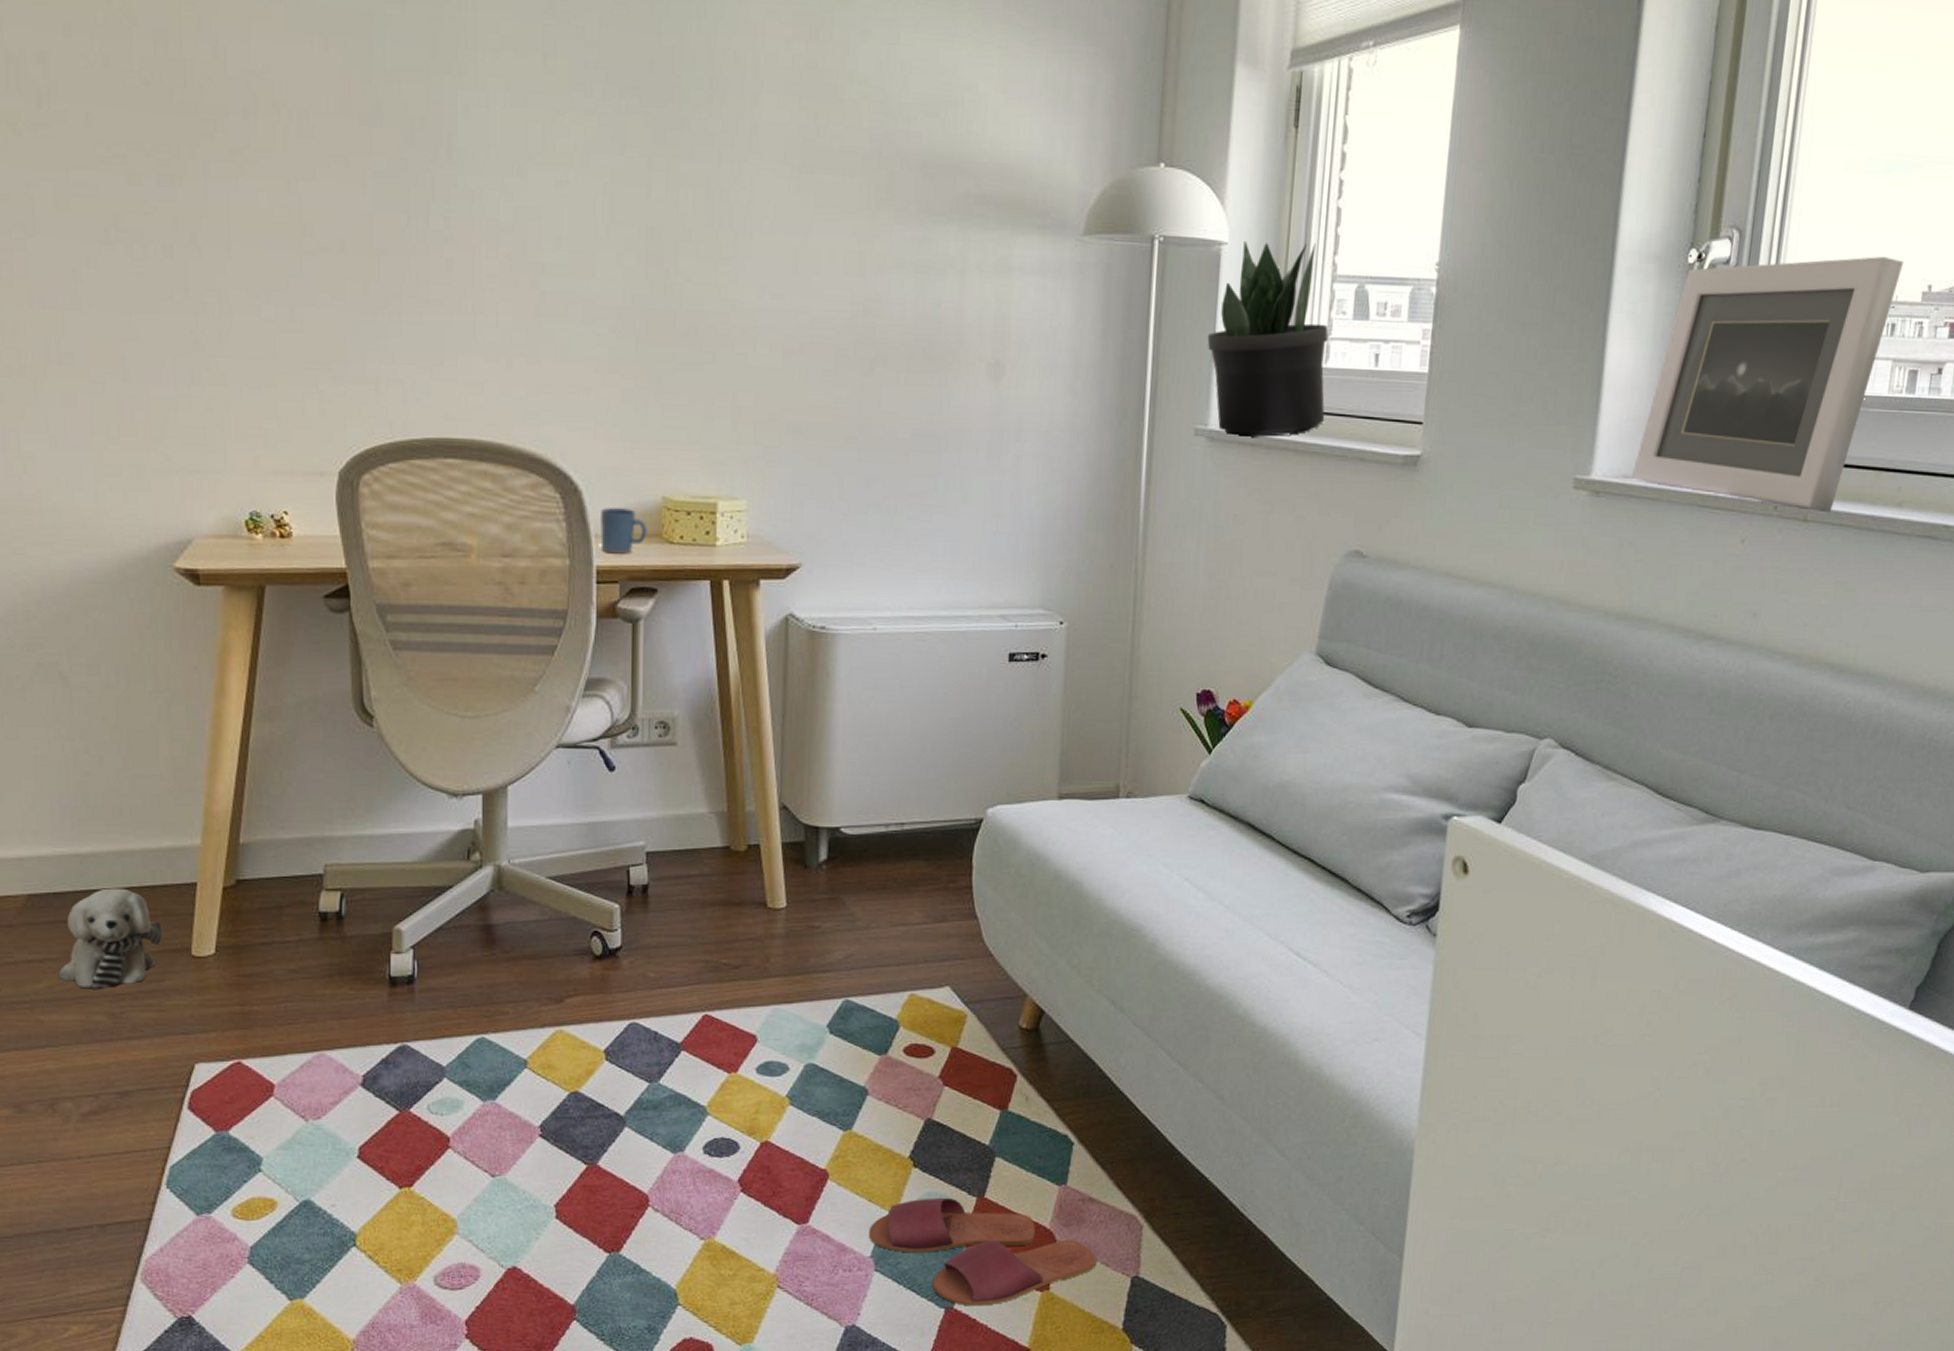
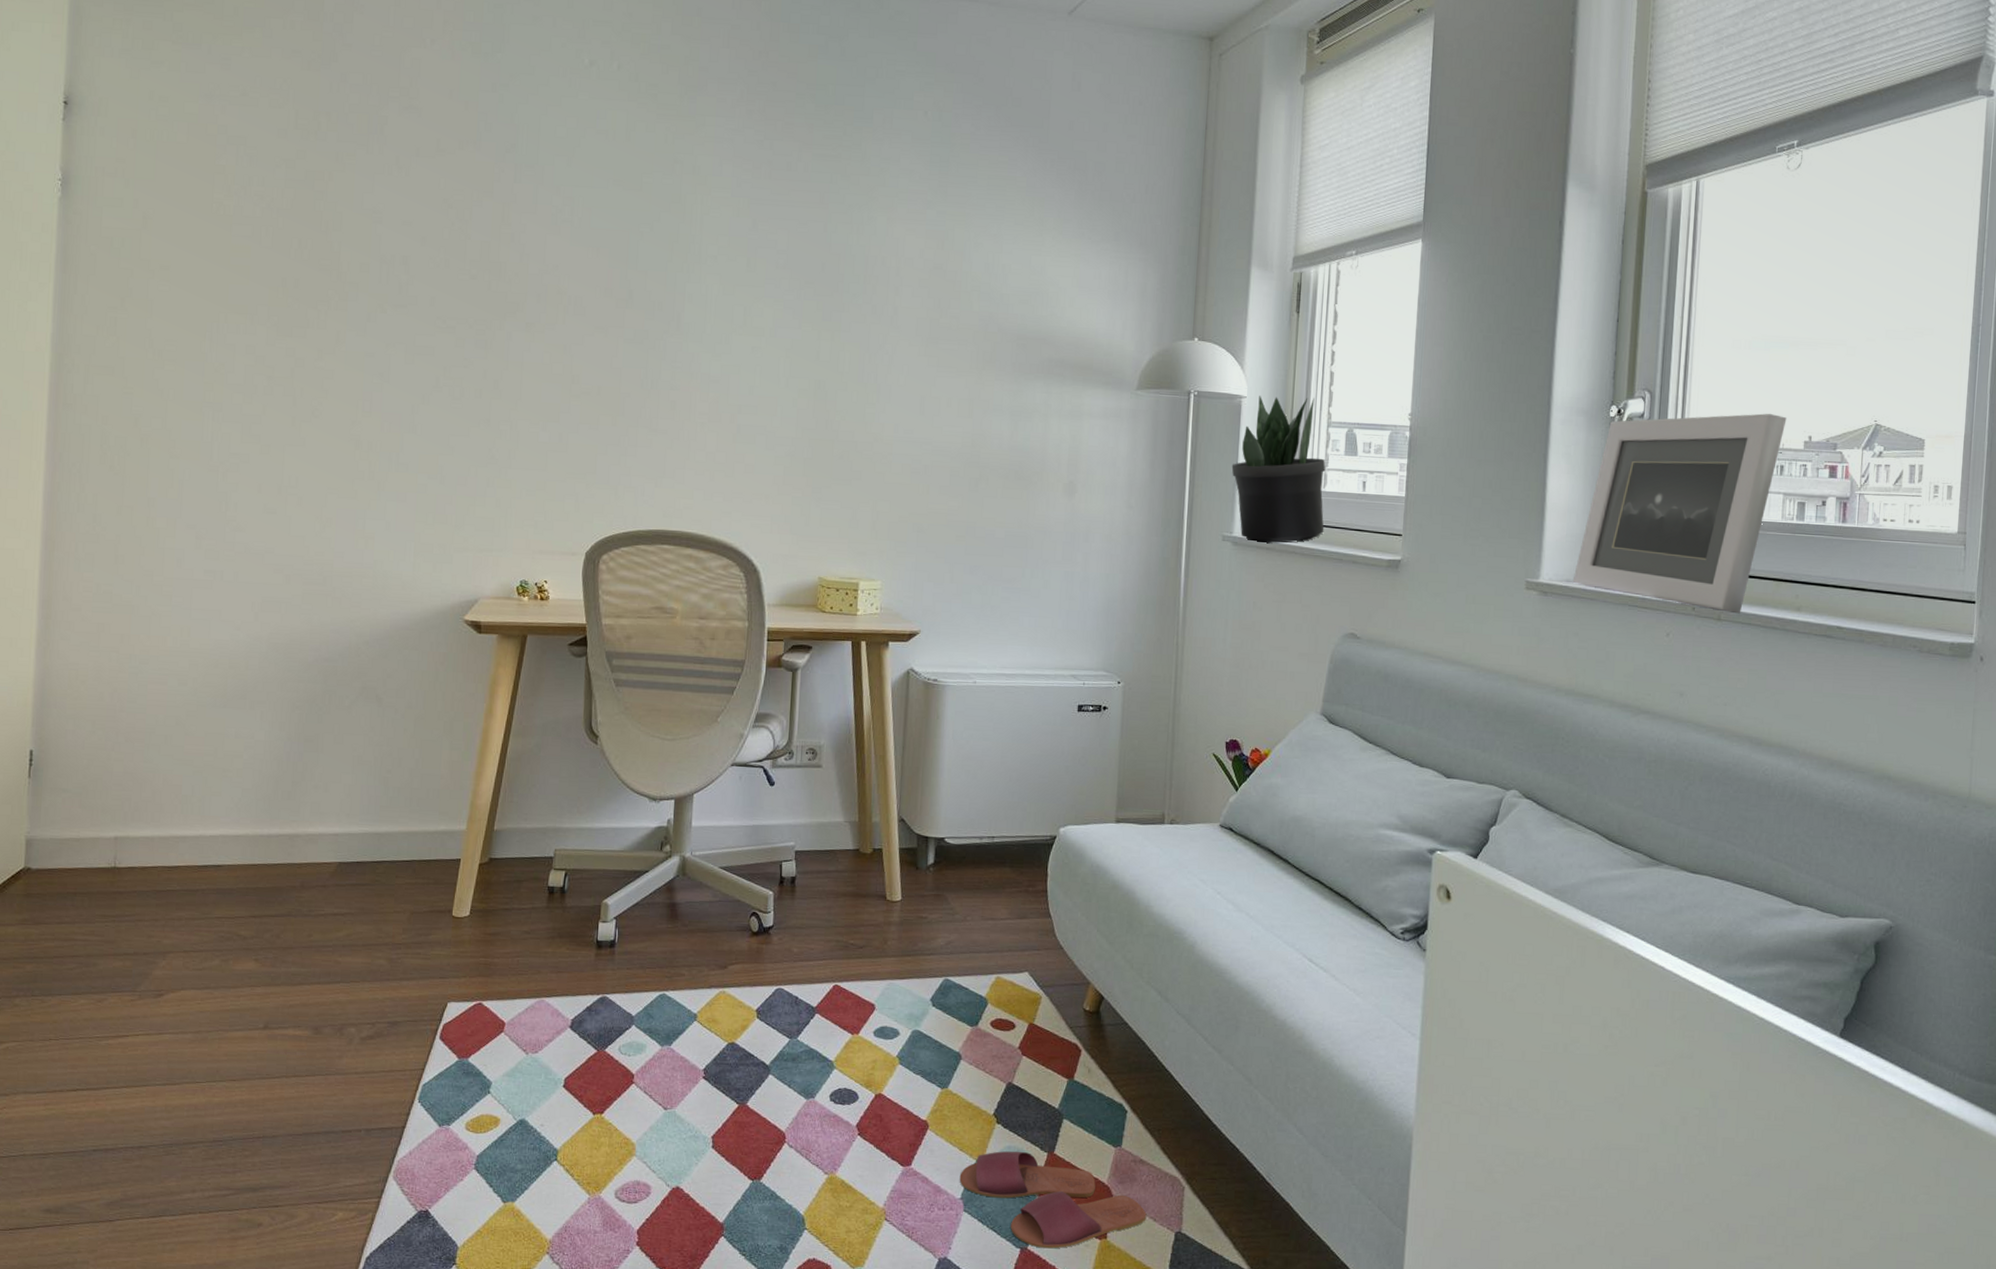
plush toy: present [60,888,163,990] -> none [355,860,433,940]
mug: present [600,508,647,554] -> none [771,584,807,619]

